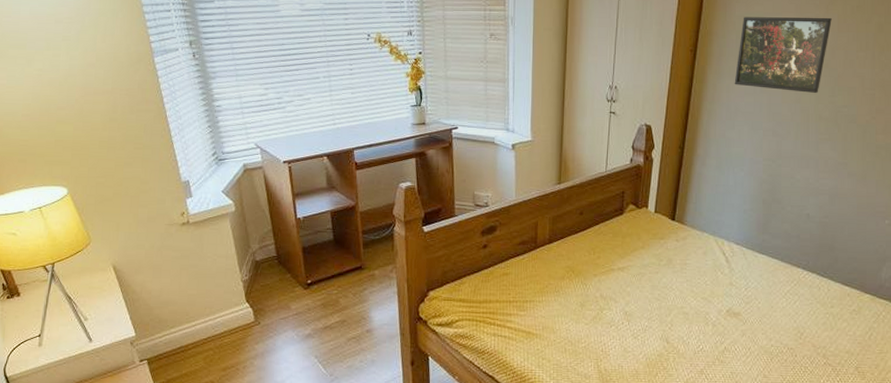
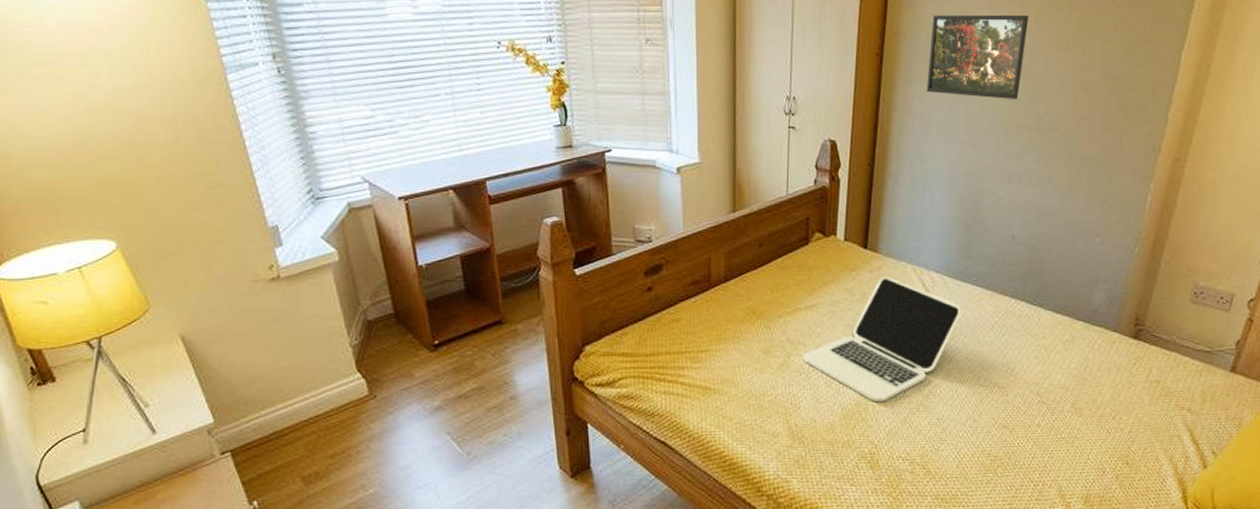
laptop: none [614,246,757,355] -> present [803,278,962,402]

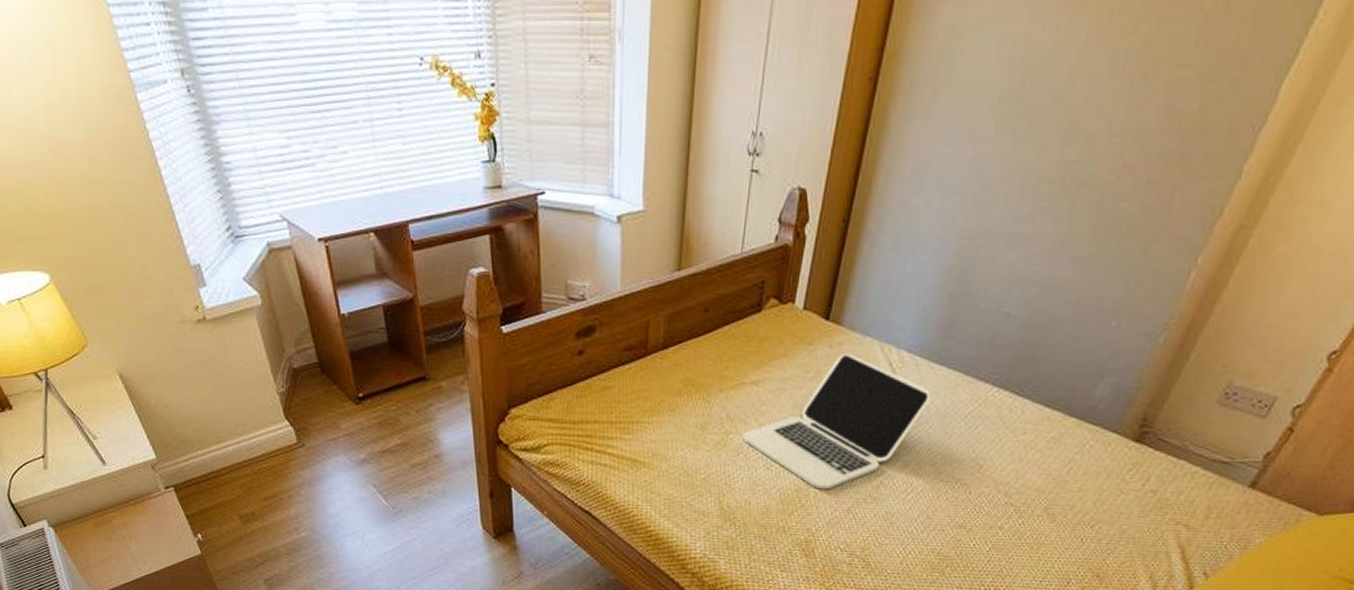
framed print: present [926,14,1029,99] -> none [927,25,1079,141]

